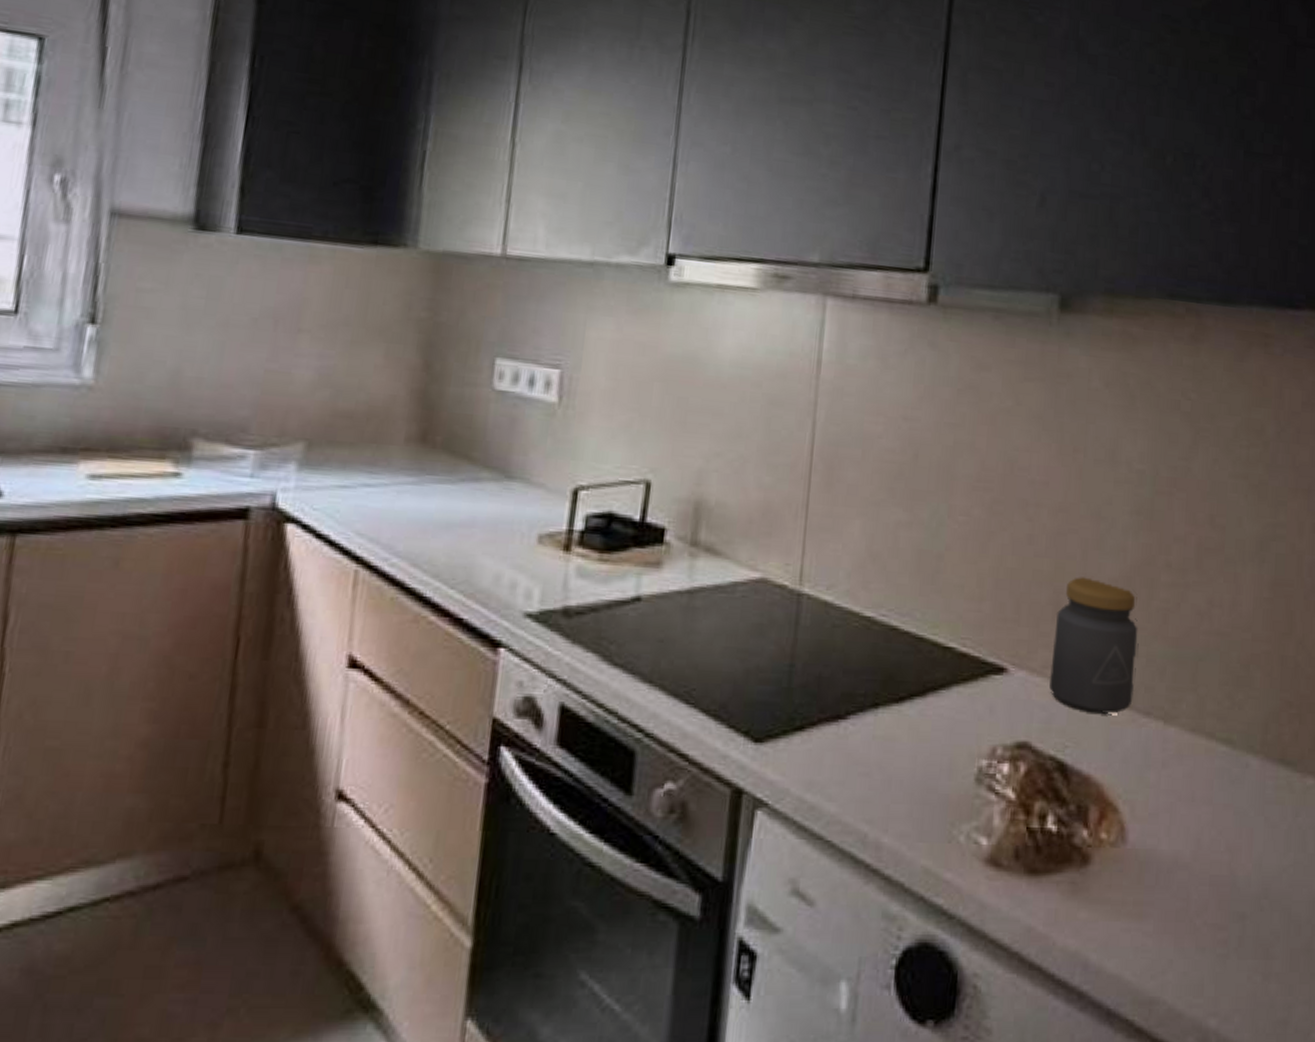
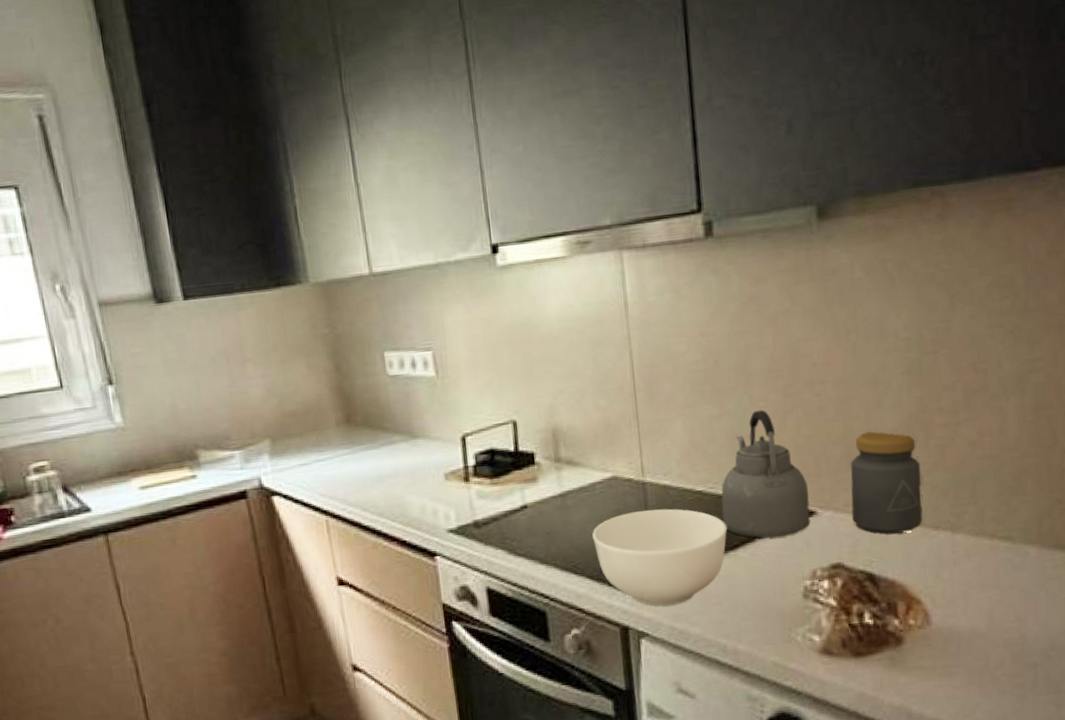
bowl: none [719,630,895,767] -> present [592,508,728,606]
kettle: none [890,525,1002,695] -> present [721,409,811,538]

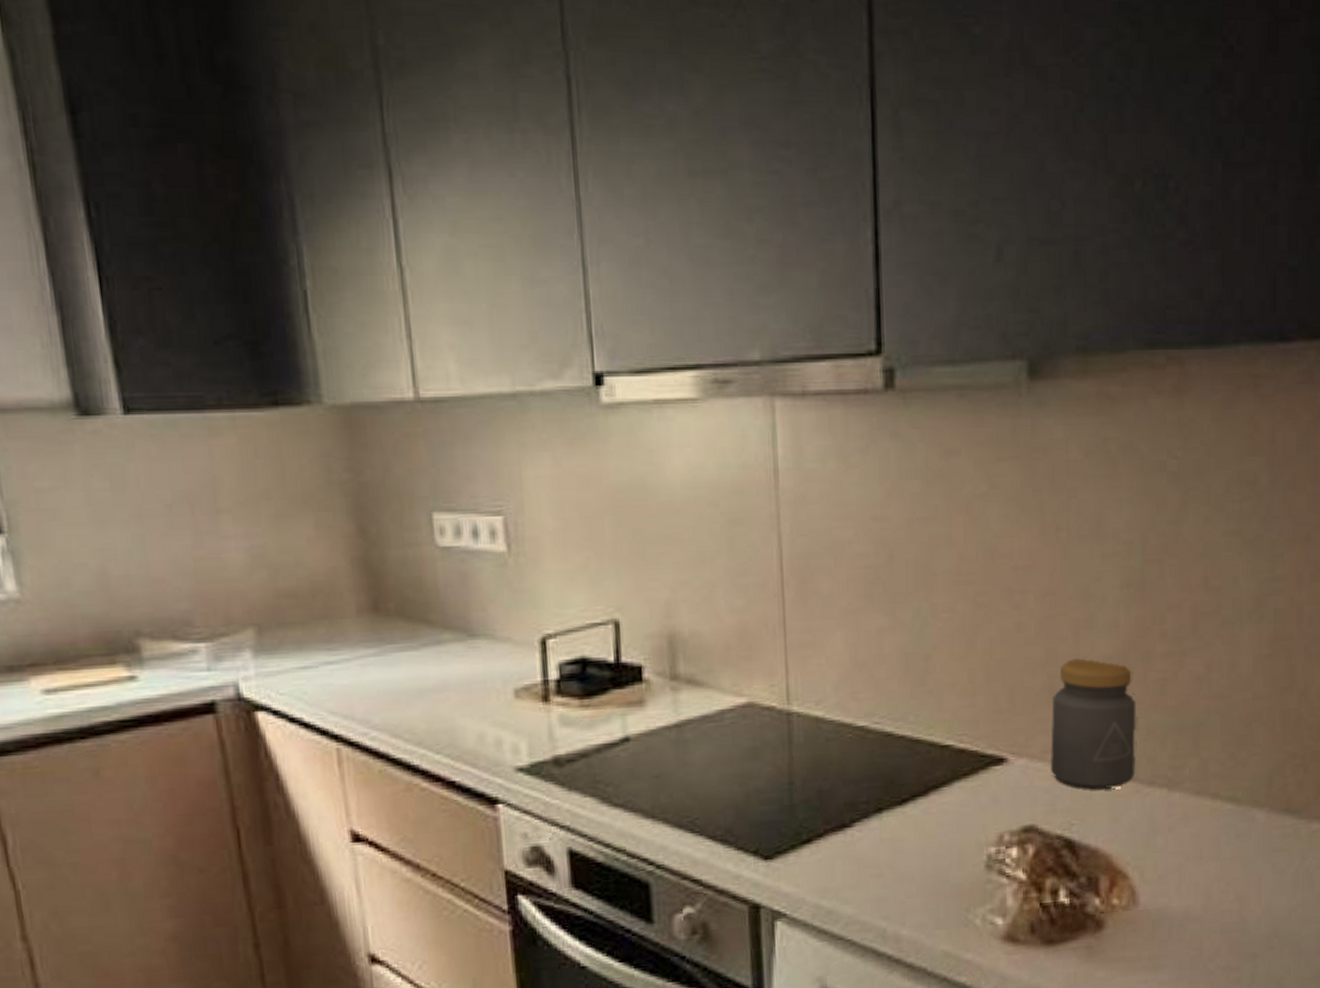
bowl: present [592,508,728,606] -> none [717,748,895,877]
kettle: present [721,409,811,538] -> none [888,623,1000,791]

